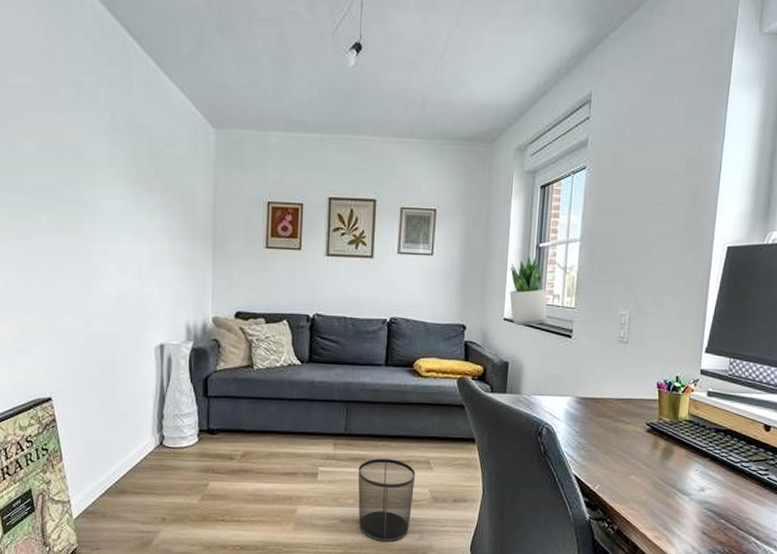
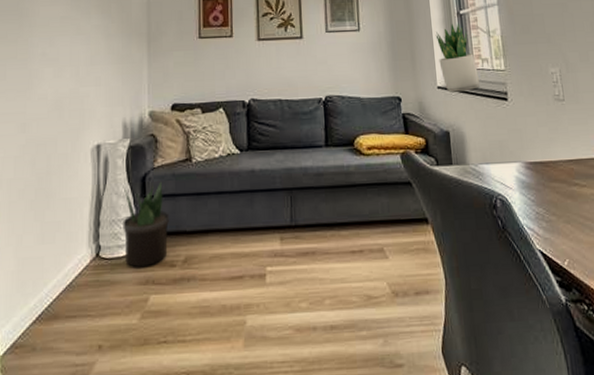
planter: none [185,383,229,457] -> present [123,181,169,267]
waste bin: present [358,458,416,542] -> none [308,250,372,353]

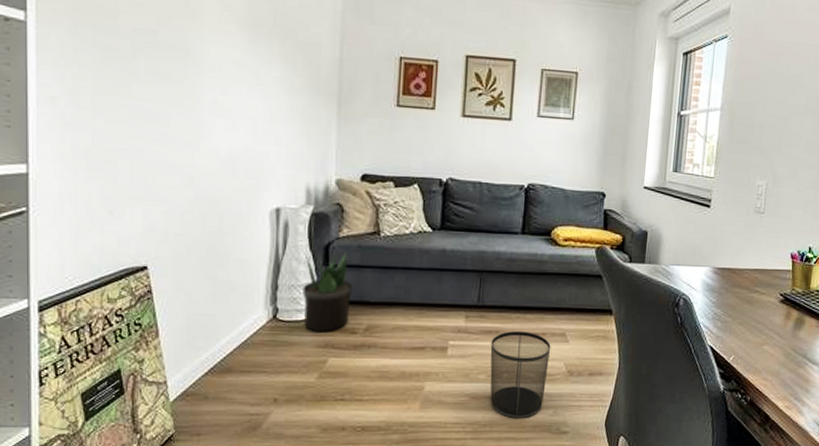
waste bin: none [308,250,372,353] -> present [490,331,551,419]
planter: present [435,24,480,92] -> none [650,124,687,194]

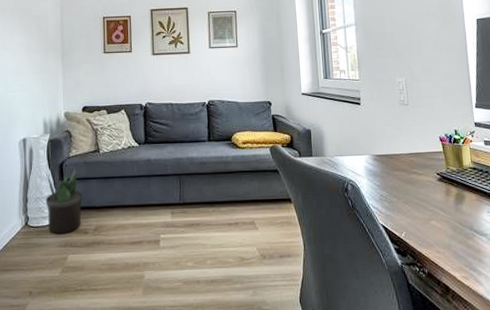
waste bin: present [490,331,551,419] -> none [194,222,244,300]

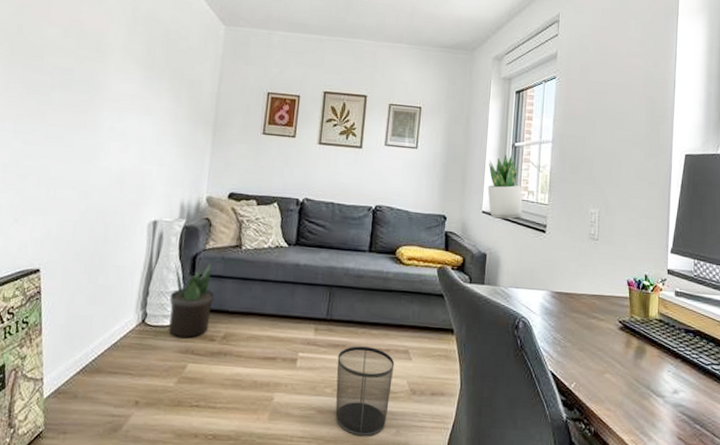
waste bin: none [194,222,244,300] -> present [335,346,395,437]
planter: none [301,41,337,98] -> present [487,154,523,219]

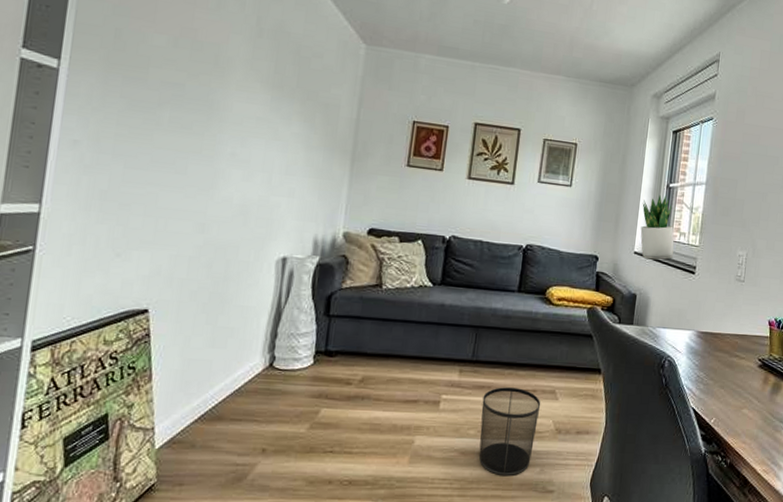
planter: present [168,262,214,338] -> none [300,302,351,381]

